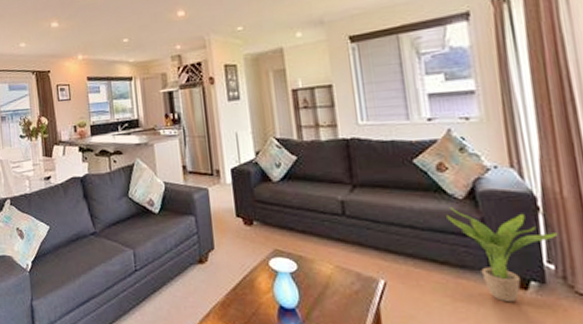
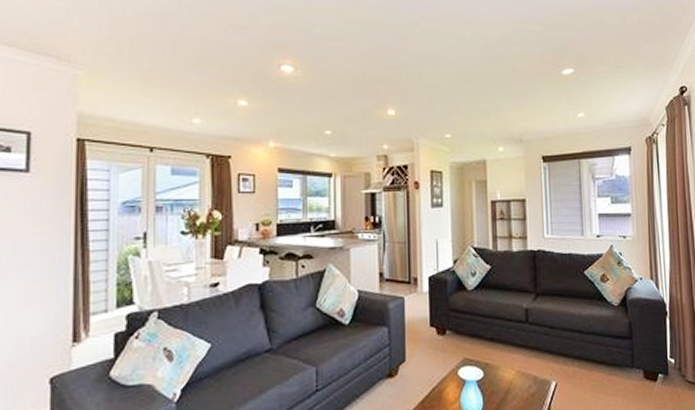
potted plant: present [446,207,558,303] -> none [605,313,678,394]

